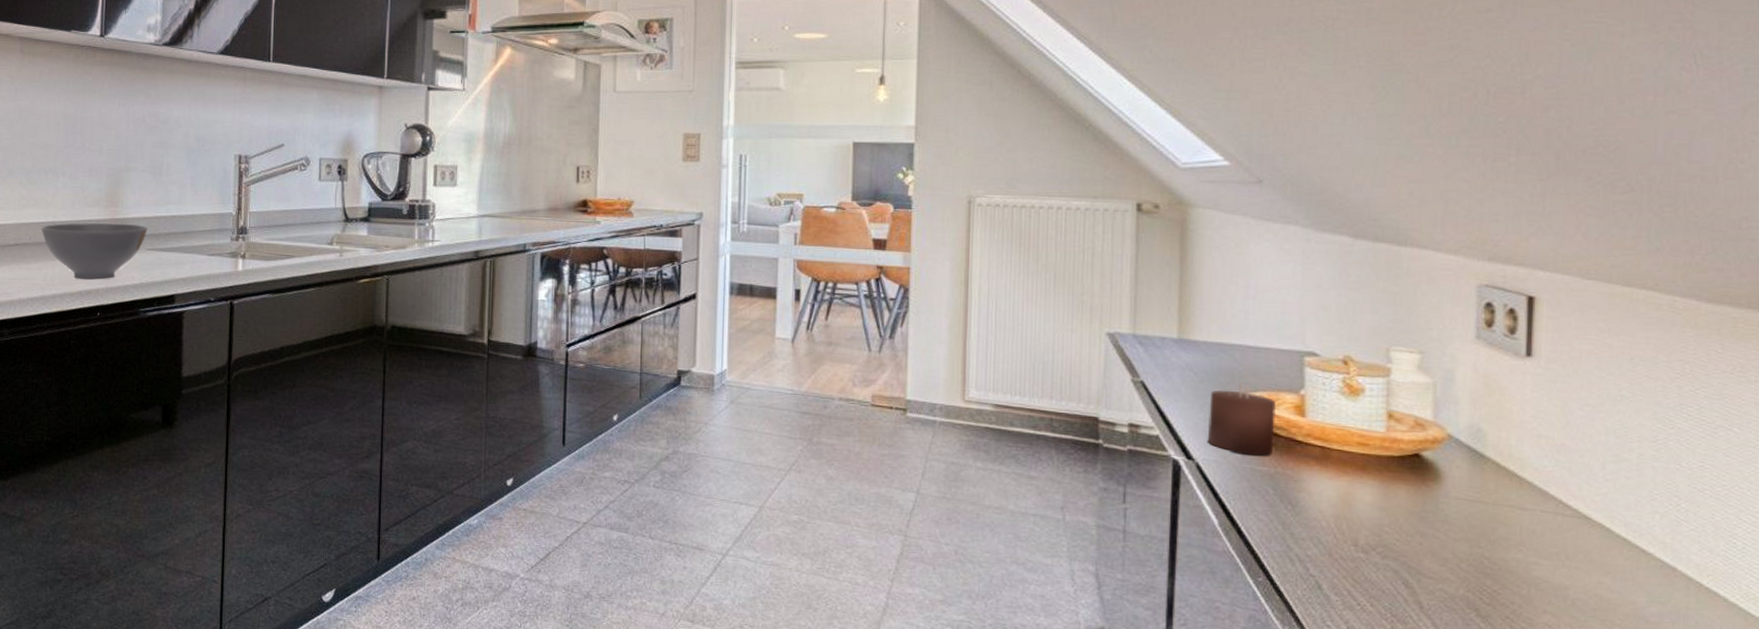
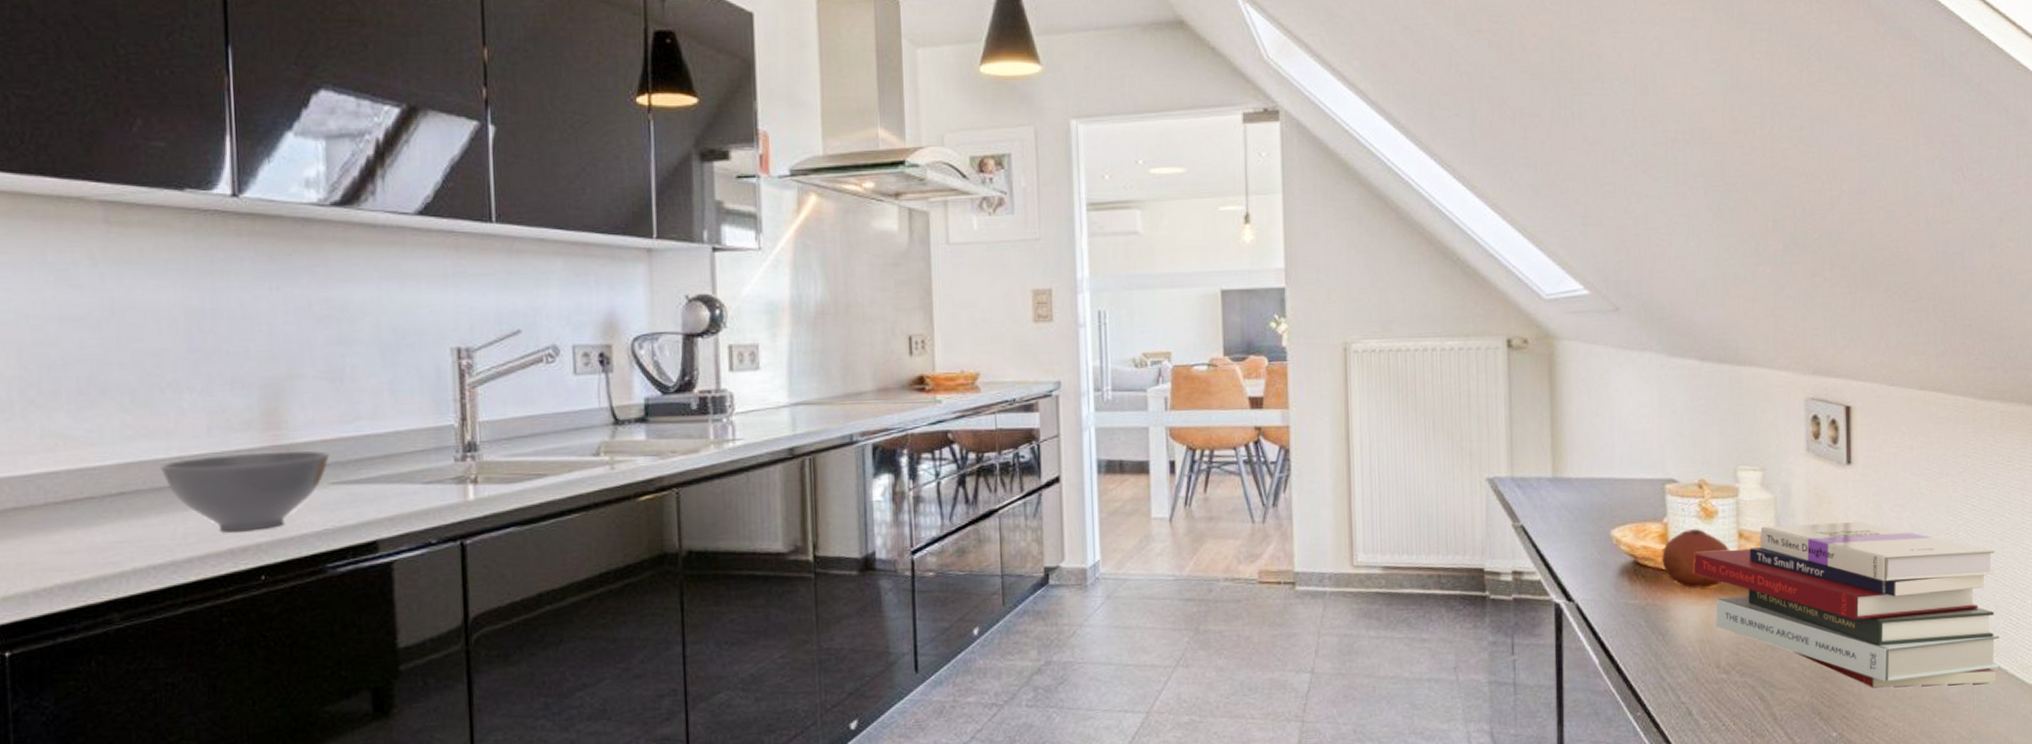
candle: present [1208,381,1276,456] -> none [1584,516,1644,590]
fruit: none [1296,404,1377,464] -> present [1662,529,1730,588]
books: none [1333,410,1718,610] -> present [1694,522,1999,688]

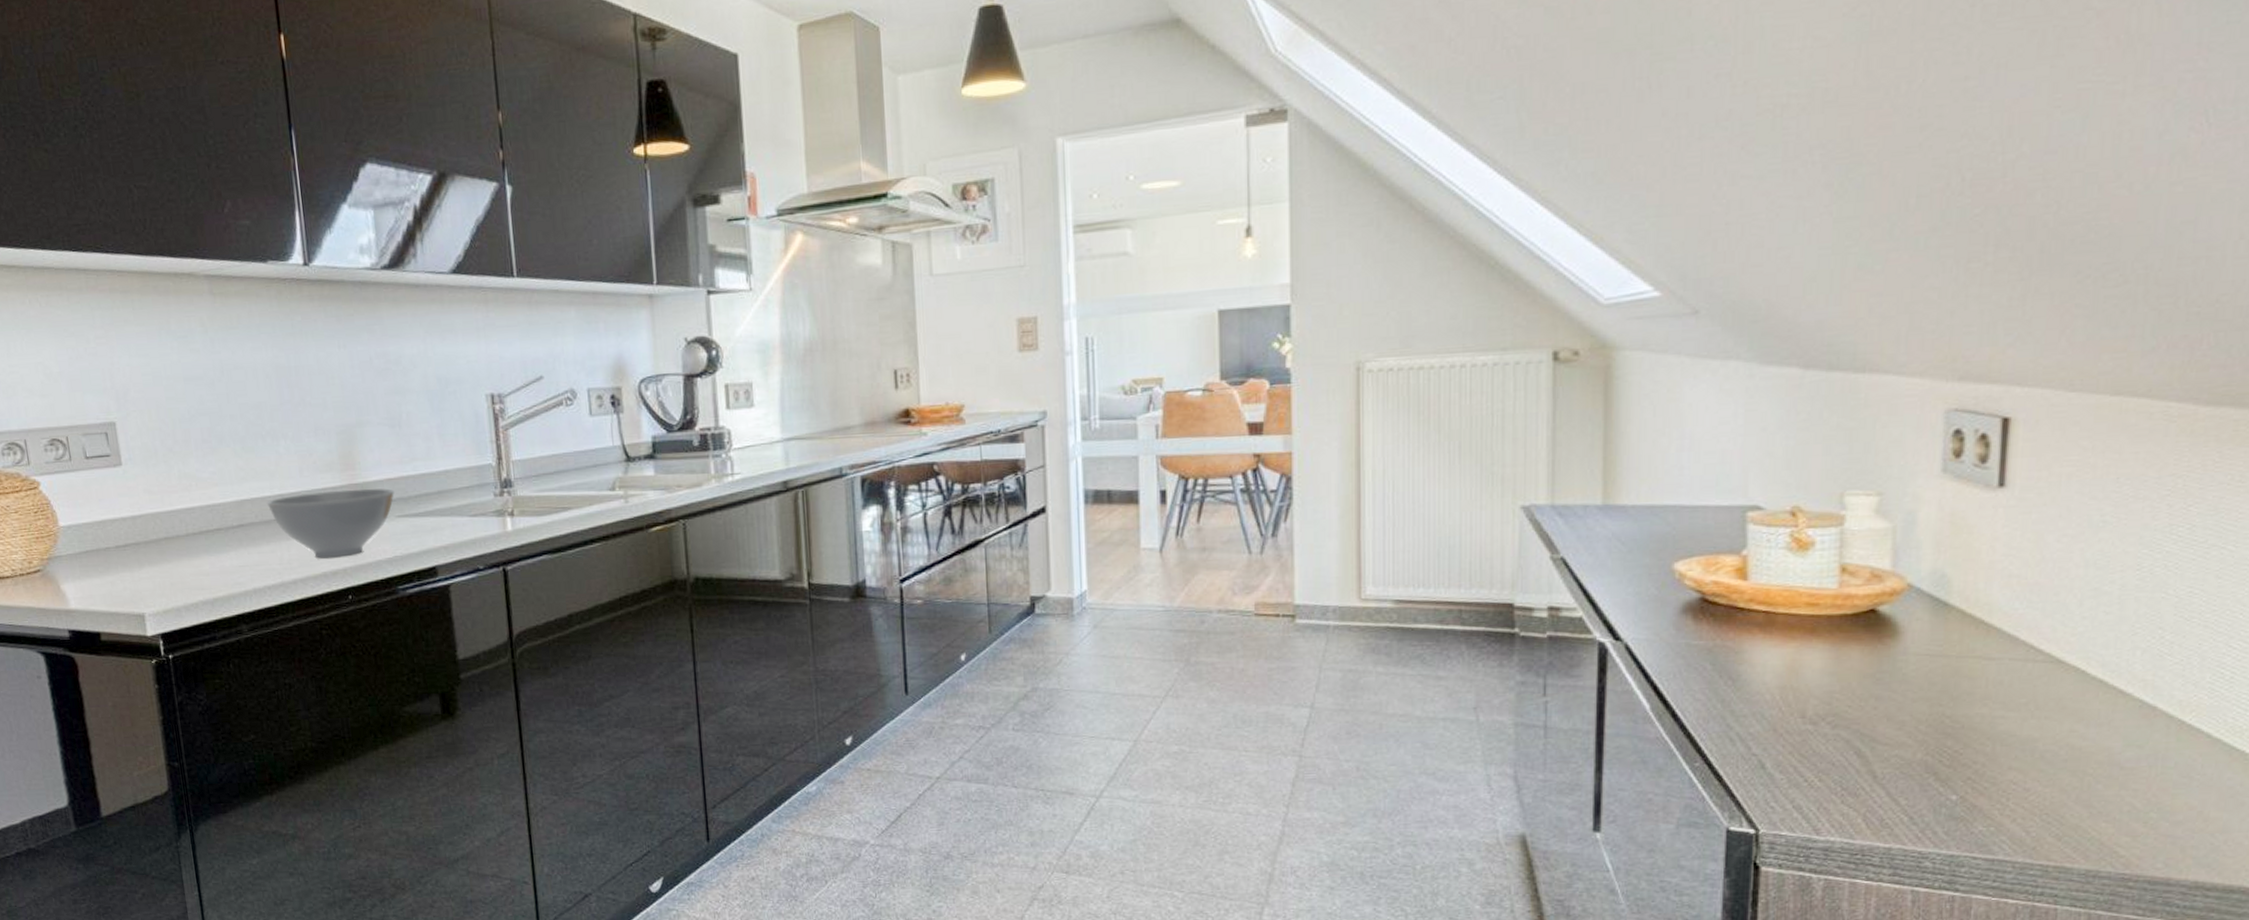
fruit: present [1662,529,1730,588] -> none [1737,562,1828,628]
books: present [1694,522,1999,688] -> none [1779,555,2207,748]

